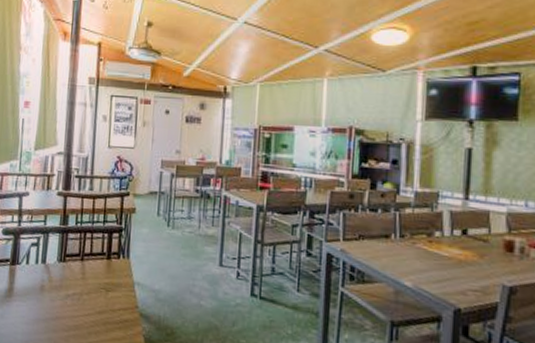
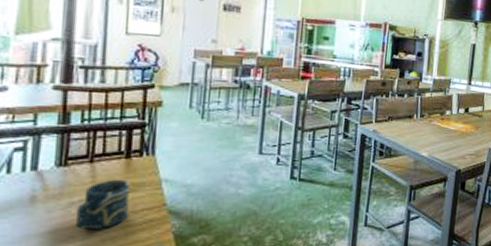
cup: none [70,277,110,323] -> present [76,179,131,231]

